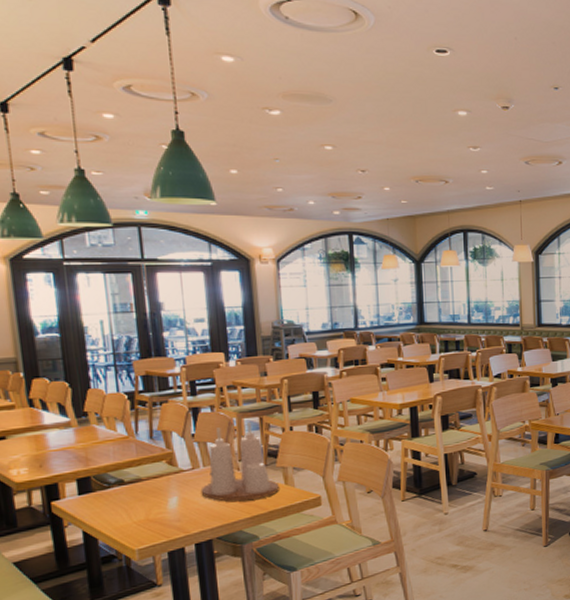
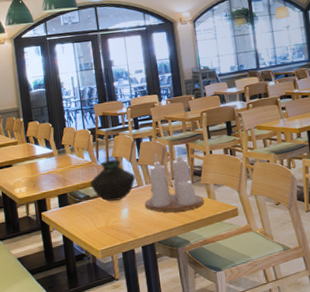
vase: none [124,434,190,488] -> present [90,160,136,201]

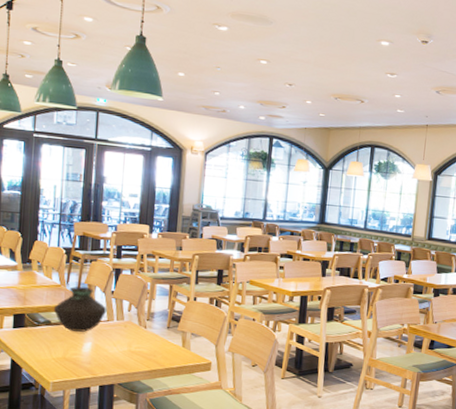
condiment set: present [144,147,204,212] -> none [111,287,177,356]

